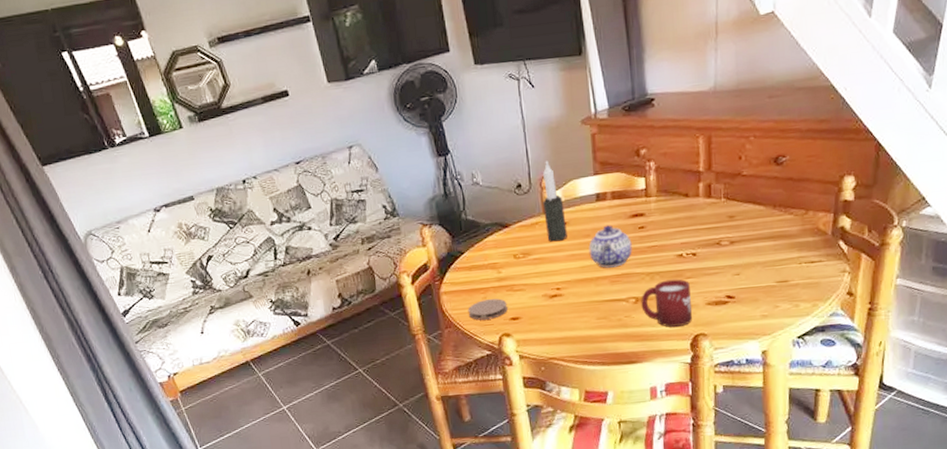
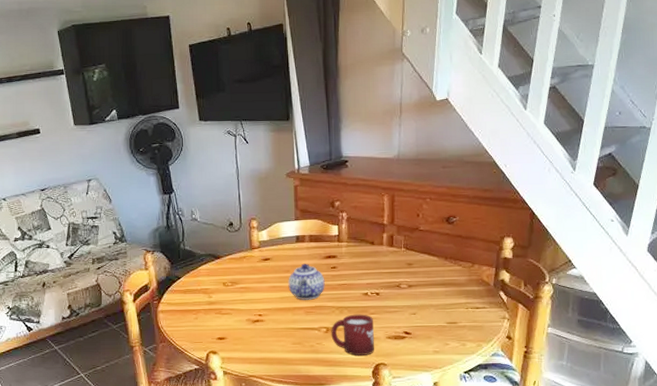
coaster: present [468,298,508,321] -> none [181,320,215,338]
candle: present [543,161,567,242] -> none [251,205,270,274]

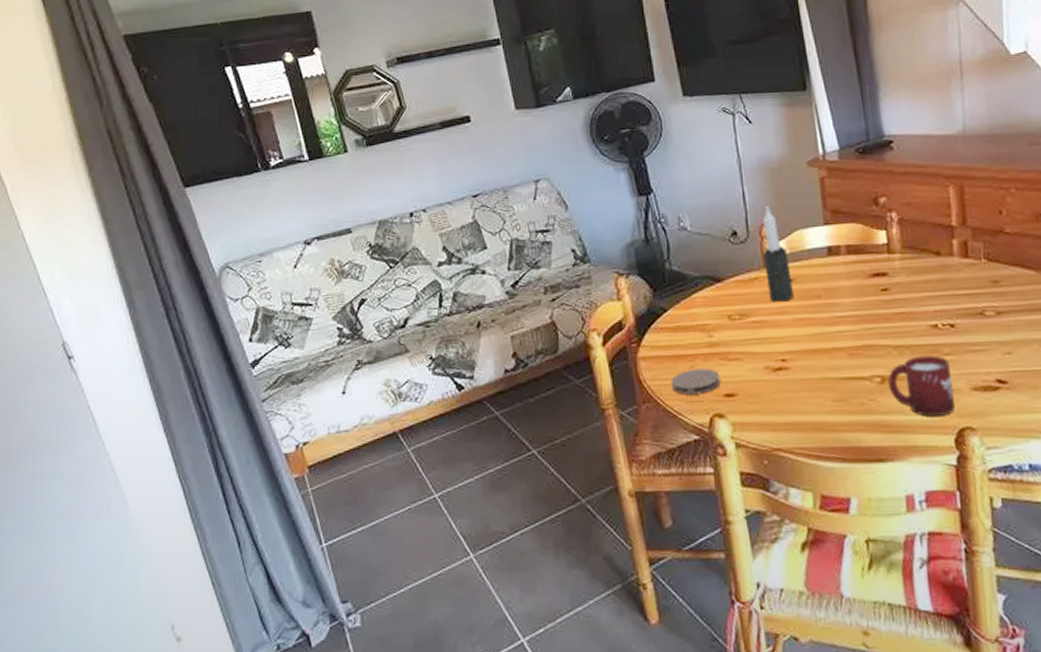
coaster: none [181,320,215,338] -> present [671,369,721,395]
candle: none [251,205,270,274] -> present [763,206,794,302]
teapot: present [288,263,325,300] -> none [820,284,875,337]

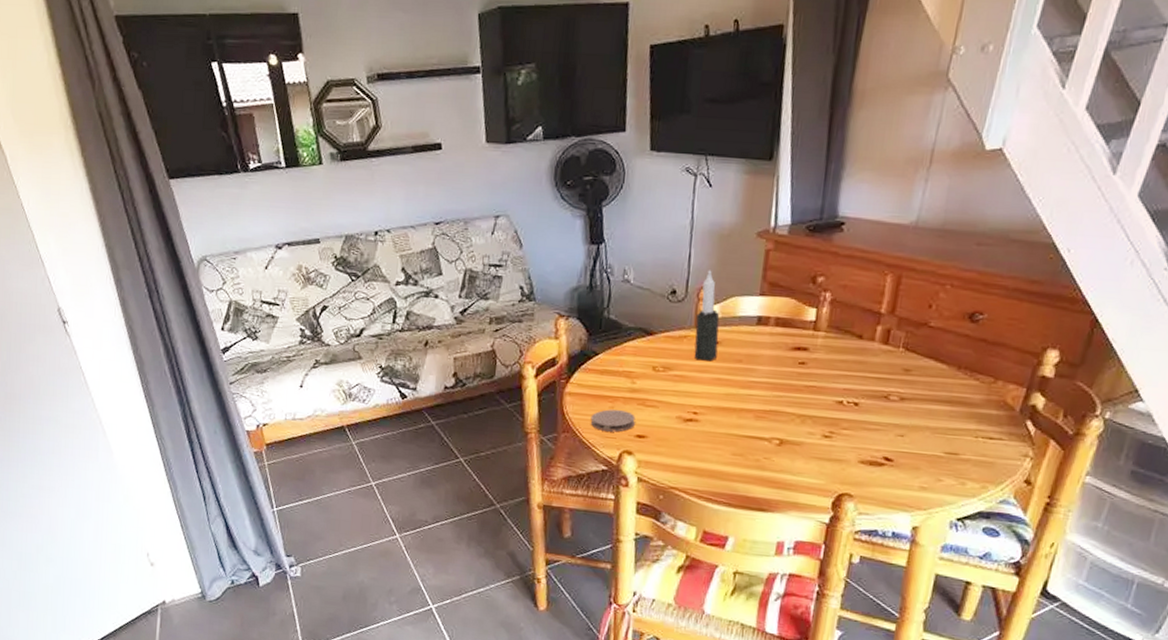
cup: present [888,355,955,417] -> none [784,426,845,481]

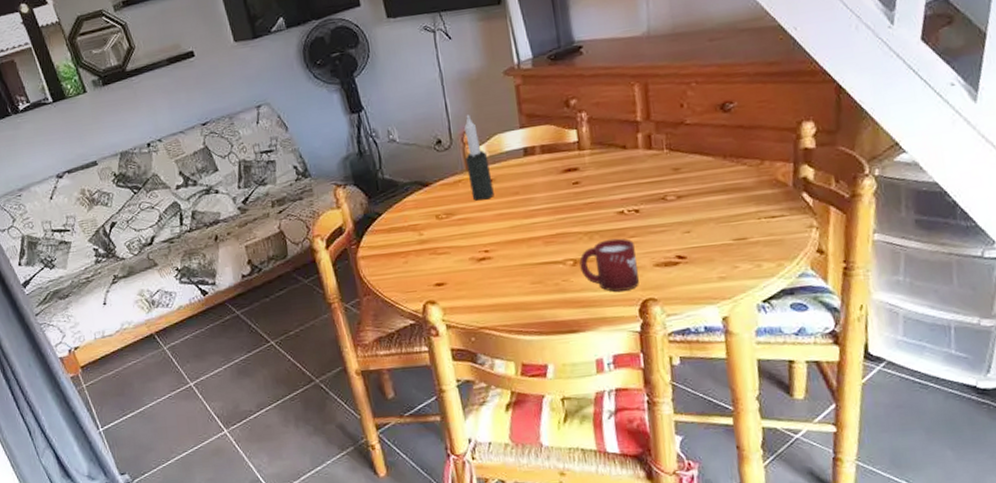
coaster: present [590,409,636,432] -> none [387,263,432,287]
cup: none [784,426,845,481] -> present [579,238,639,292]

